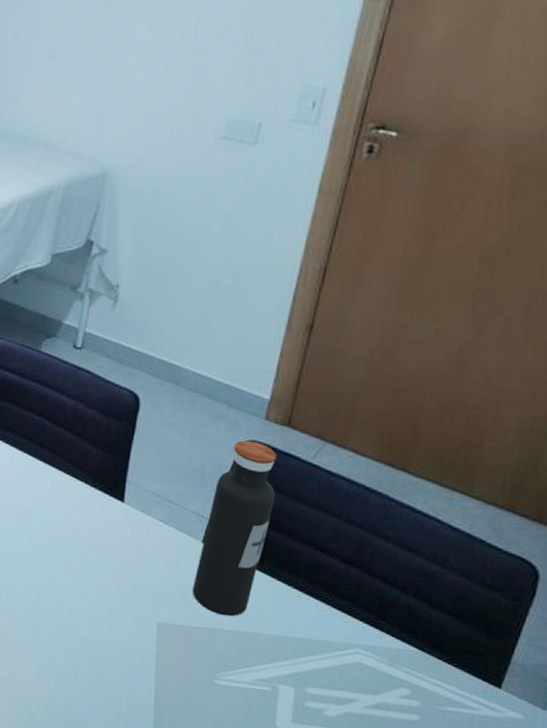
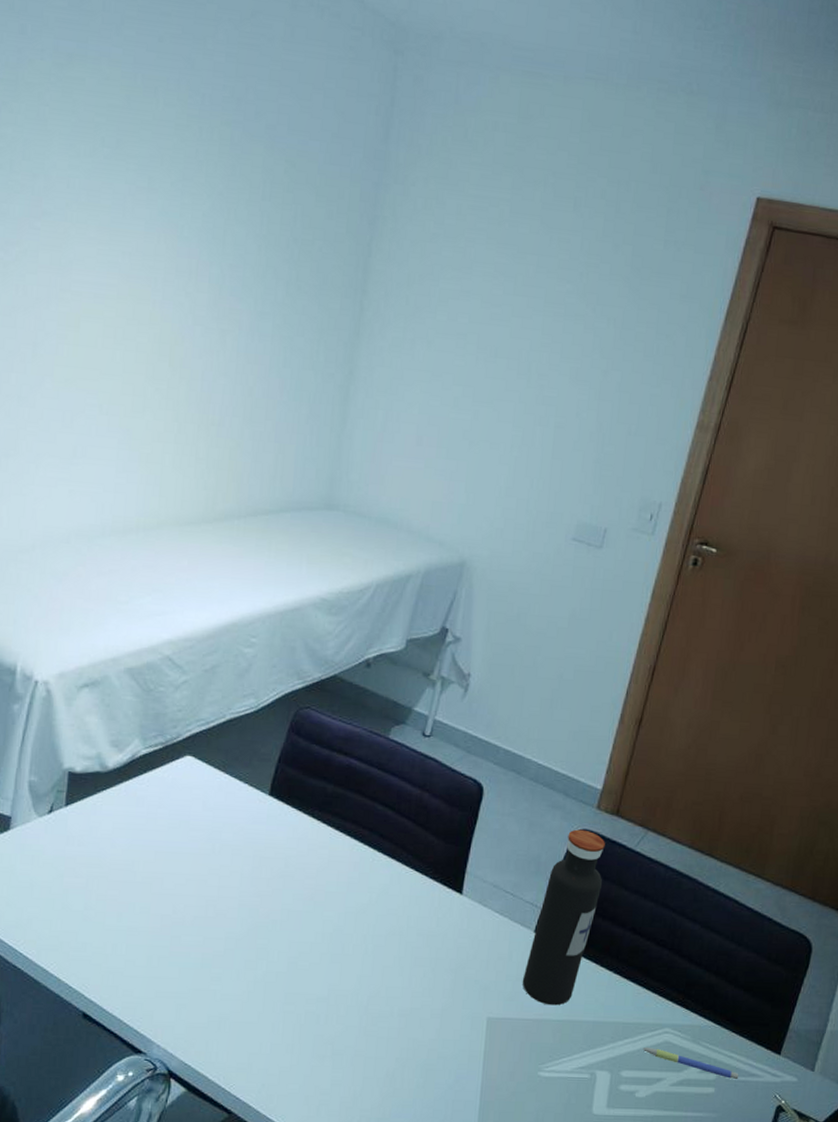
pen: none [330,666,449,710] -> present [642,1047,739,1080]

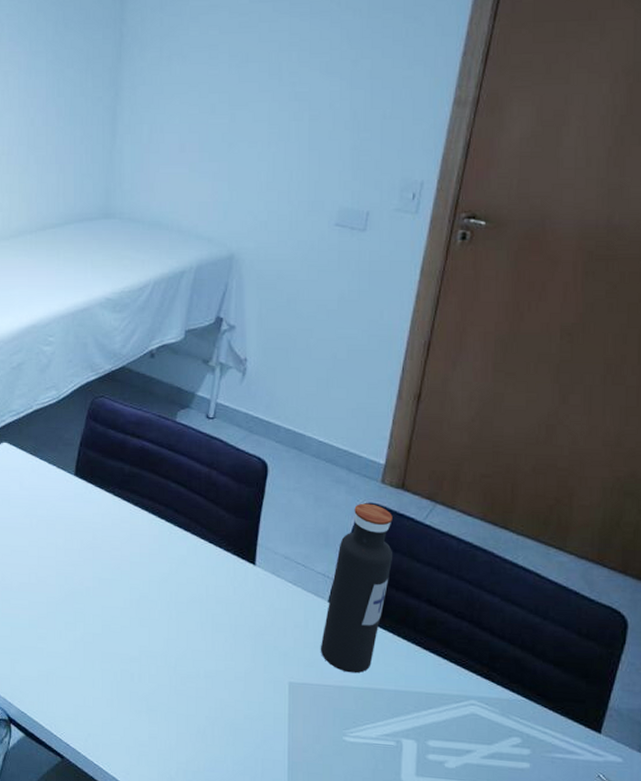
pen: present [642,1047,739,1080] -> none [448,718,556,757]

